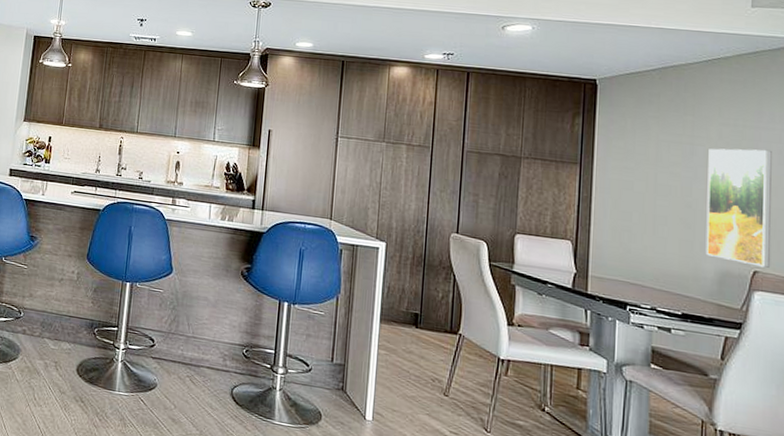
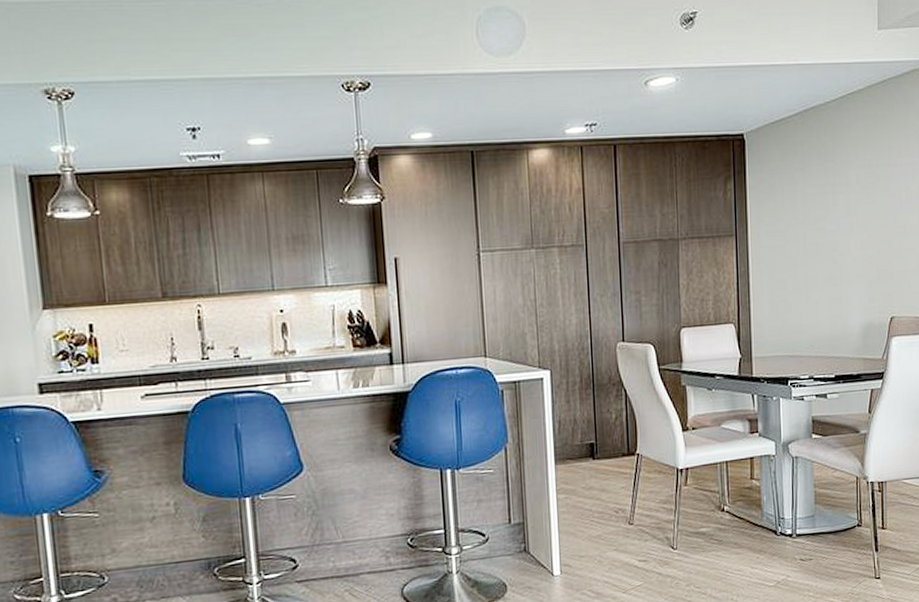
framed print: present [705,148,772,268] -> none [849,187,904,312]

